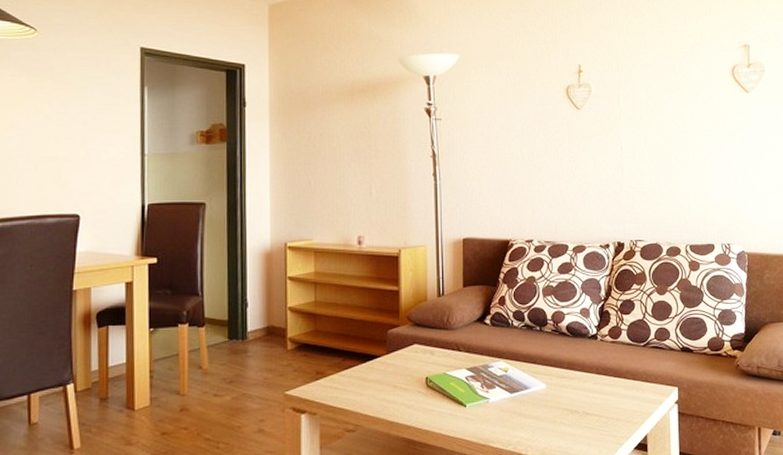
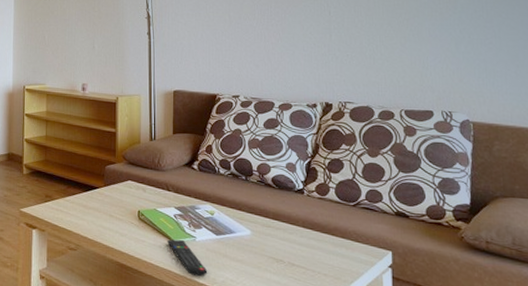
remote control: none [458,402,502,441] -> present [167,239,208,277]

